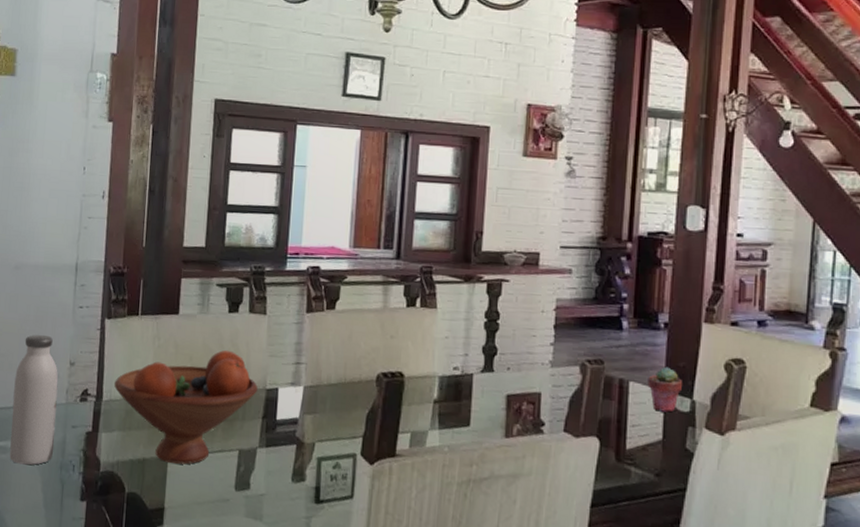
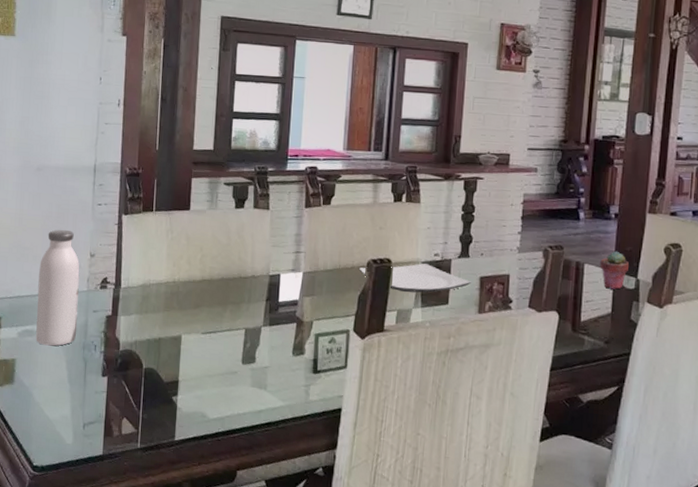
fruit bowl: present [114,350,258,465] -> none [132,241,262,343]
plate: none [366,378,496,413] -> present [358,263,471,293]

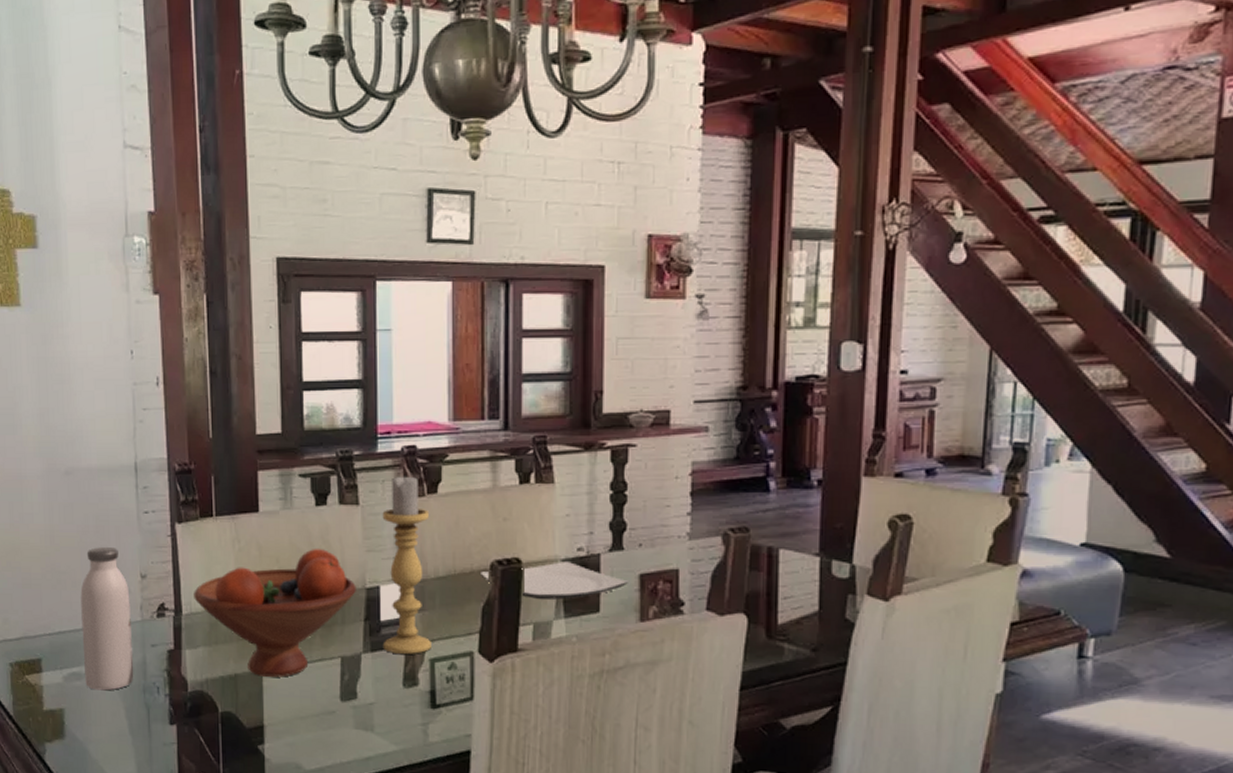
fruit bowl: none [132,241,262,343] -> present [194,548,356,677]
candle holder: none [279,188,323,330] -> present [382,474,431,655]
potted succulent: present [600,251,630,290] -> none [800,529,841,580]

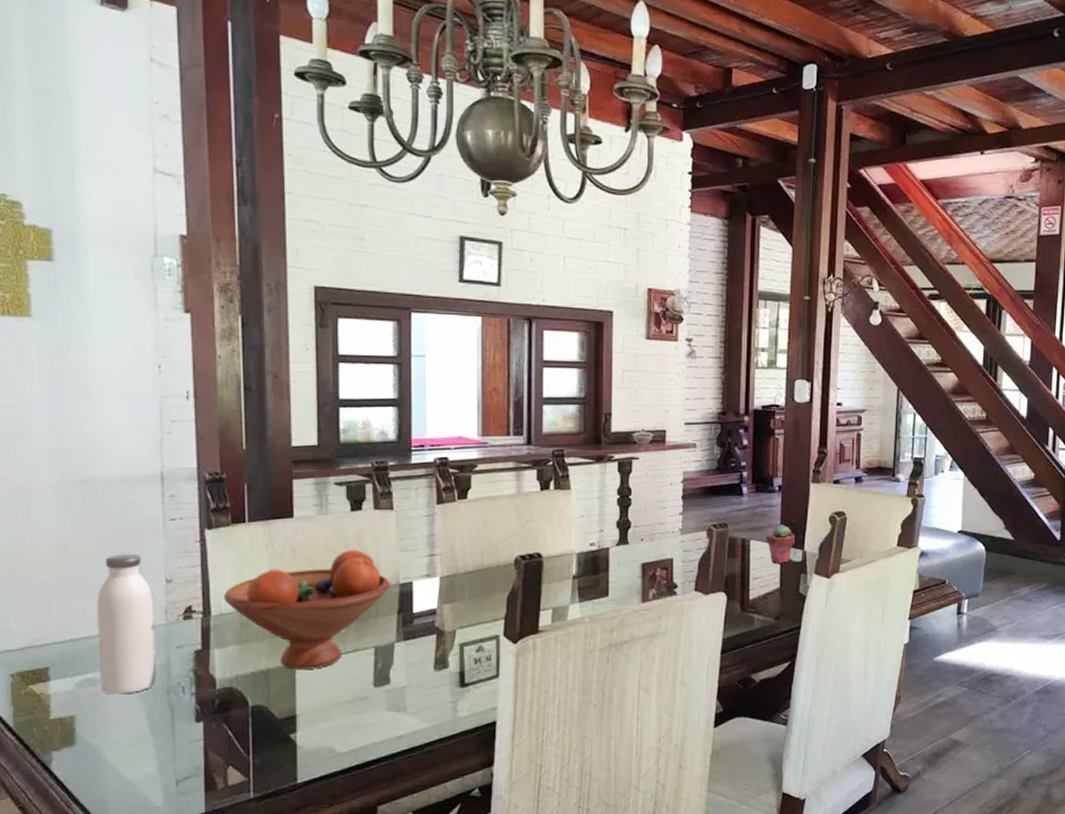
candle holder: present [382,474,431,655] -> none [415,482,461,642]
plate: present [479,562,628,600] -> none [505,555,632,587]
potted succulent: none [800,529,841,580] -> present [766,524,796,564]

